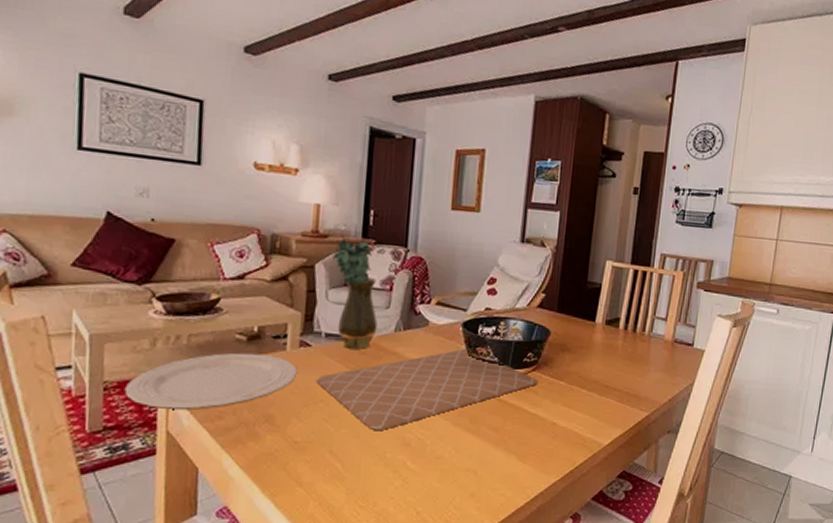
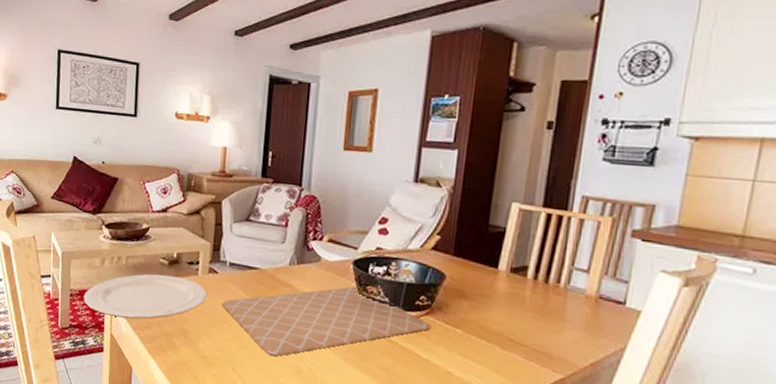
vase: present [333,235,378,349] -> none [237,174,274,279]

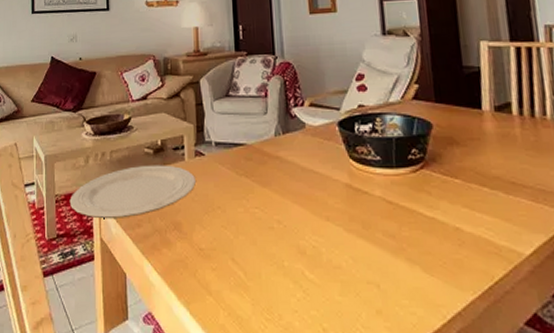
placemat: present [222,286,431,356] -> none [212,148,429,237]

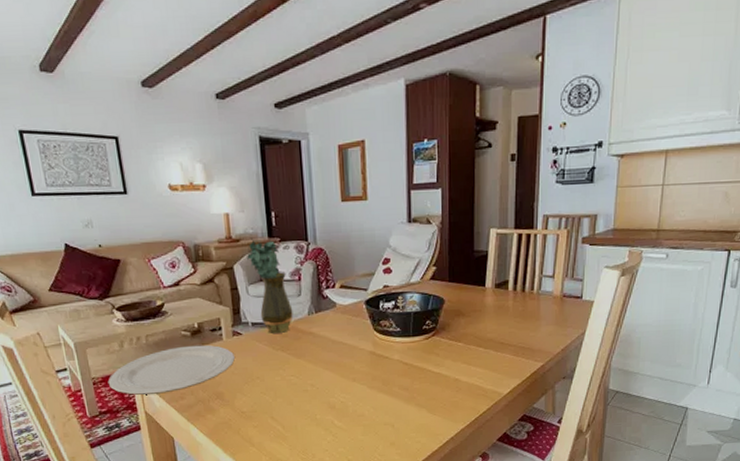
vase: none [213,51,259,155] -> present [247,237,293,333]

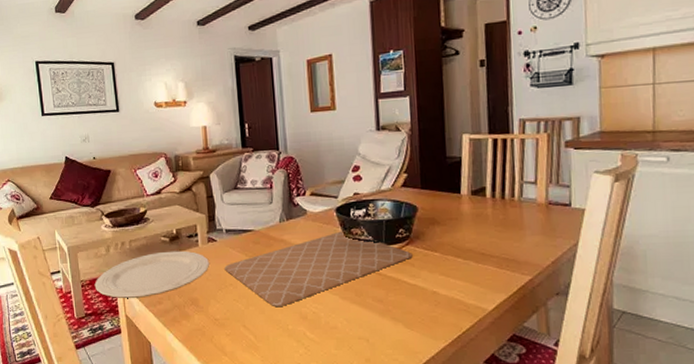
vase: present [247,237,293,333] -> none [222,148,265,240]
placemat: none [251,323,438,398] -> present [224,231,413,306]

